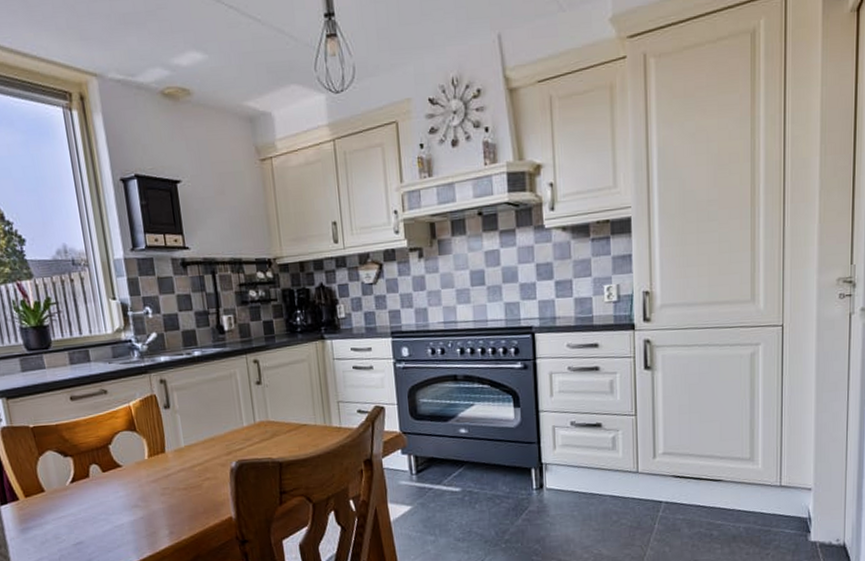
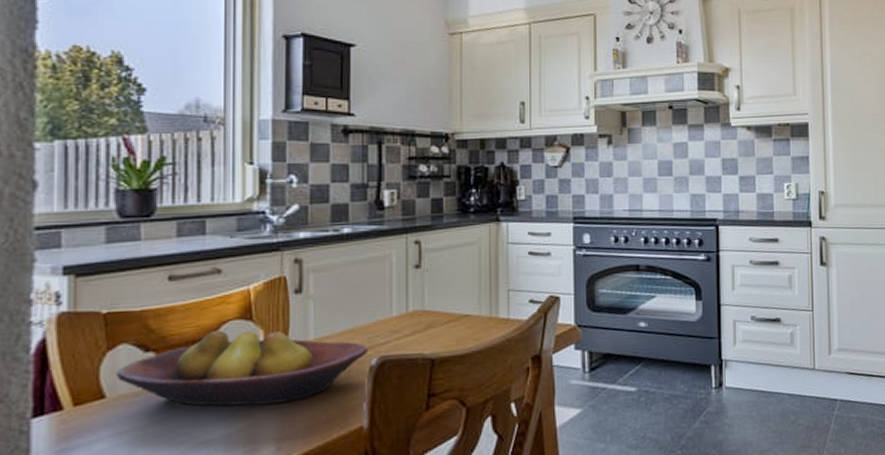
fruit bowl: none [48,439,228,499] -> present [116,330,369,407]

